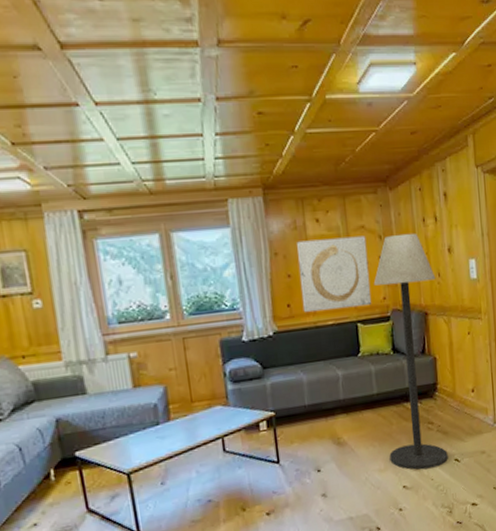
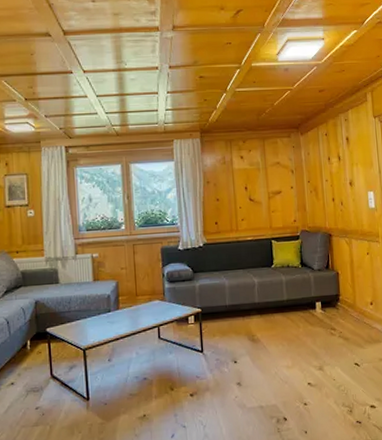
wall art: present [297,235,372,313] -> none [225,170,284,230]
floor lamp: present [373,233,448,470] -> none [286,169,349,370]

